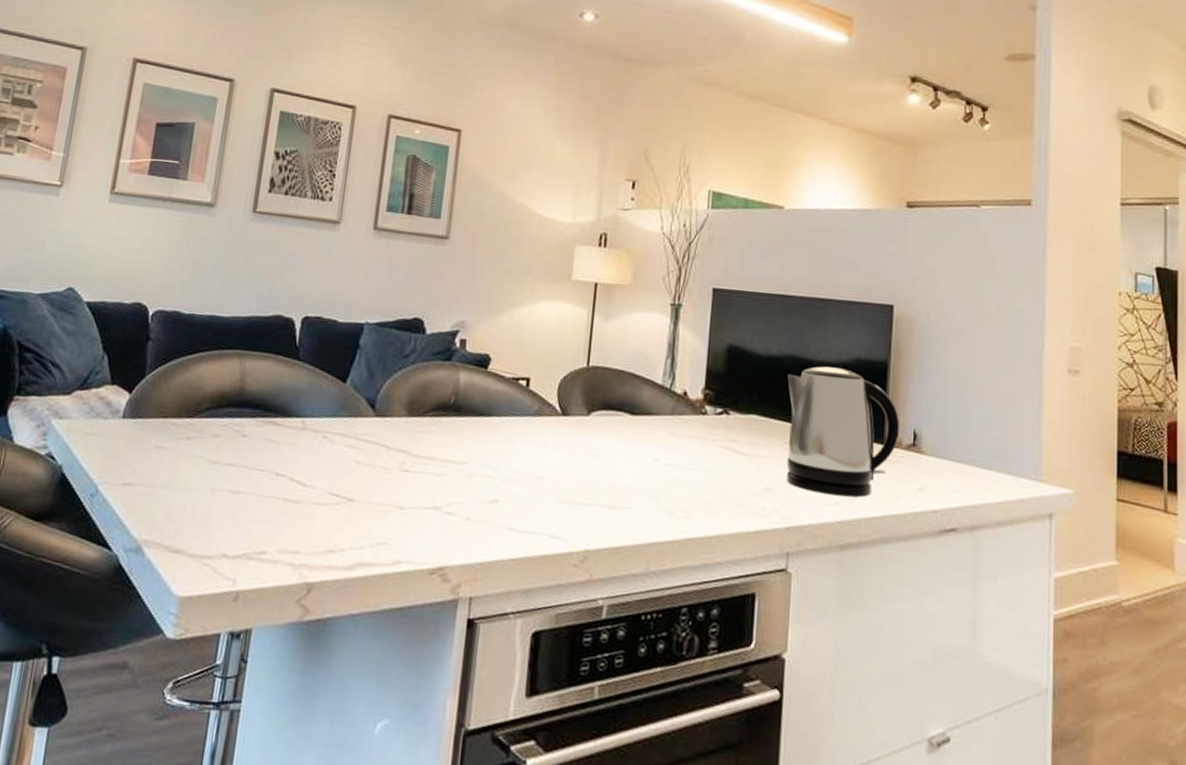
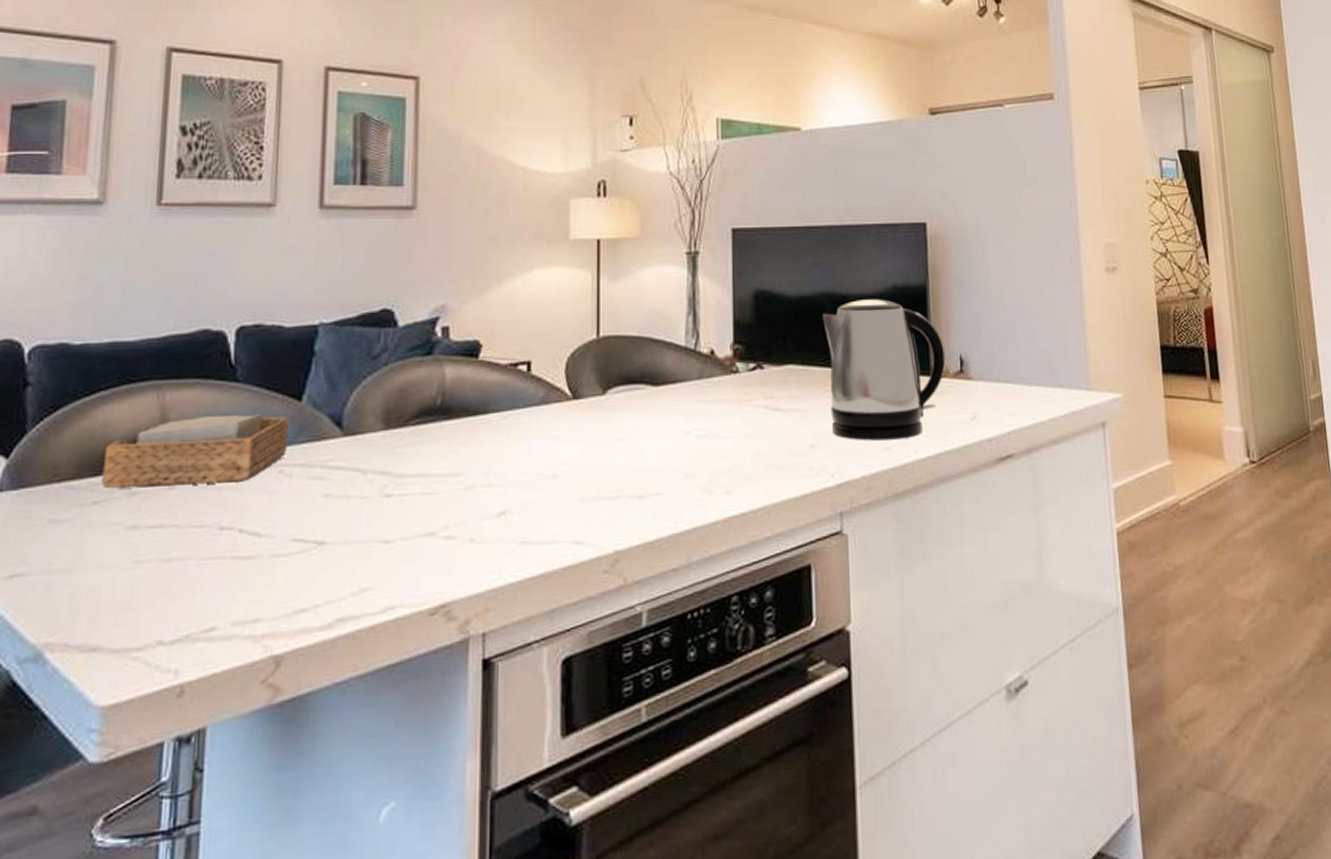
napkin holder: none [194,383,336,441] -> present [101,414,290,489]

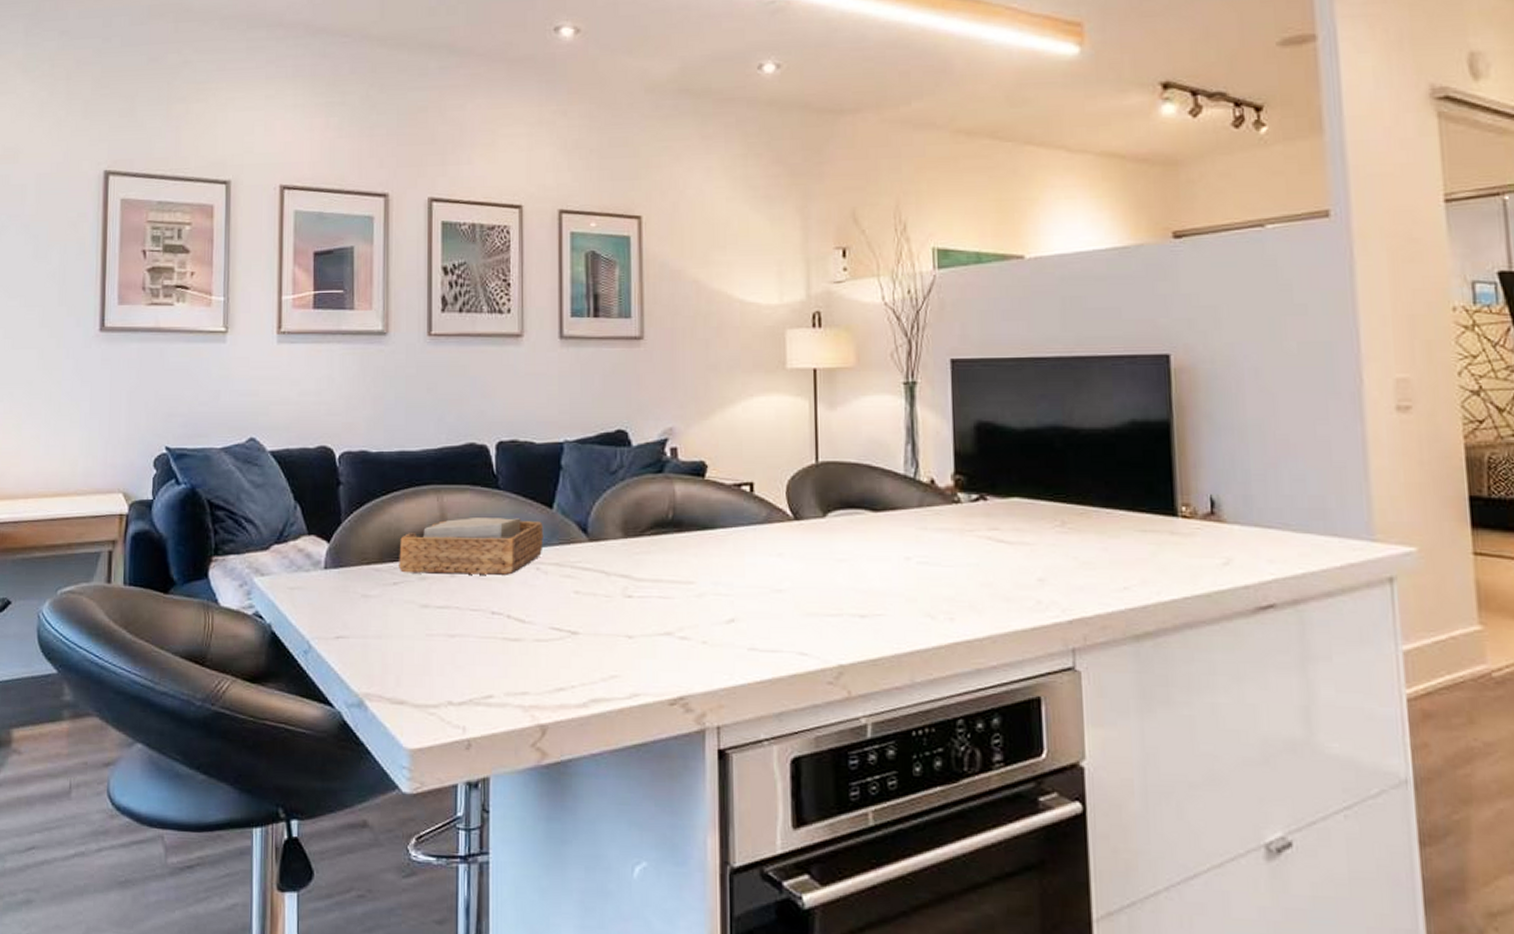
kettle: present [823,299,946,442] -> none [1051,434,1194,580]

